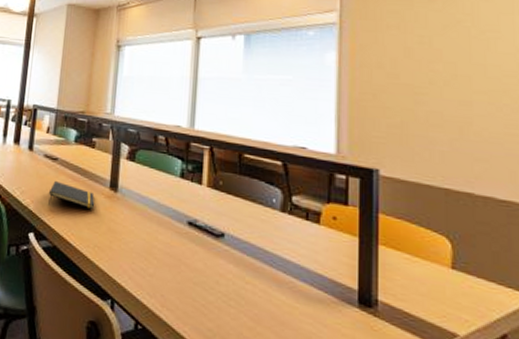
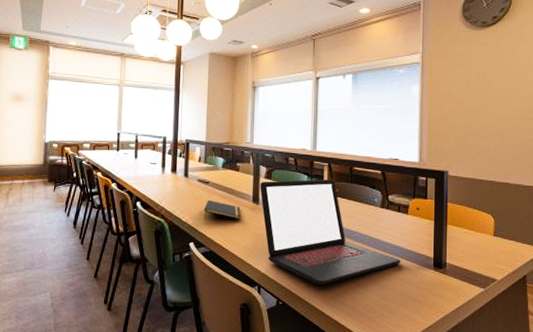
laptop: none [119,163,310,310] -> present [260,179,401,285]

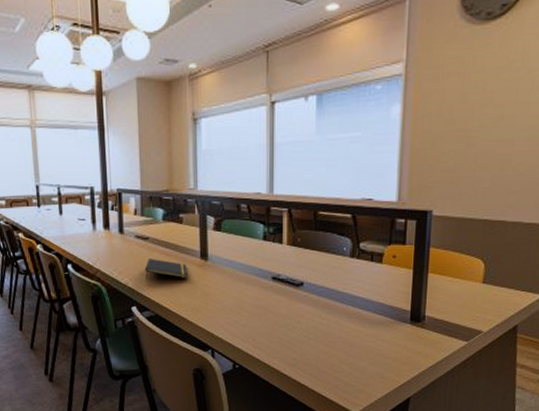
laptop: present [260,179,401,285] -> none [208,228,373,345]

